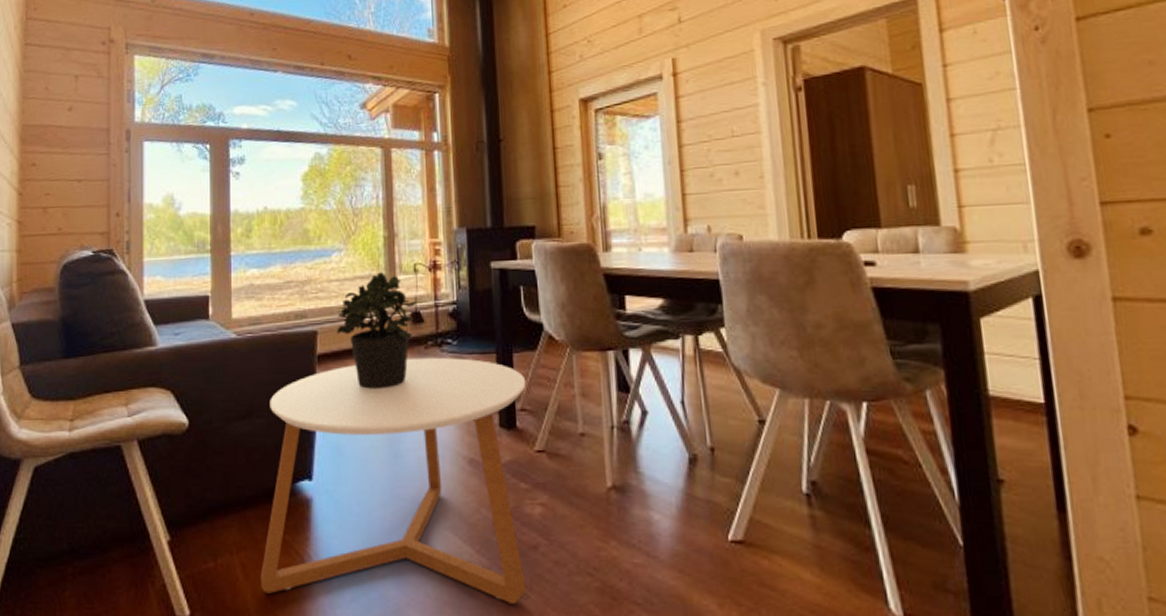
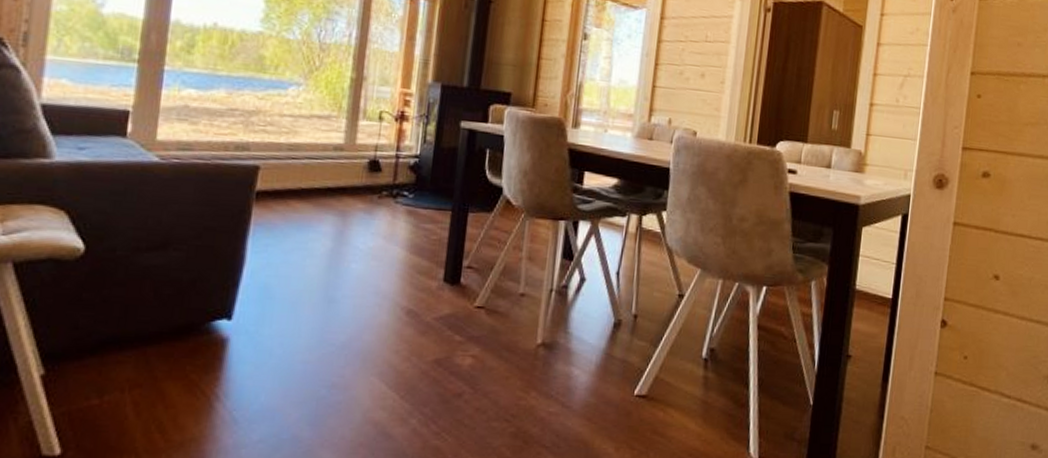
coffee table: present [260,357,527,604] -> none [154,206,477,446]
potted plant: present [336,272,416,389] -> none [282,114,376,234]

